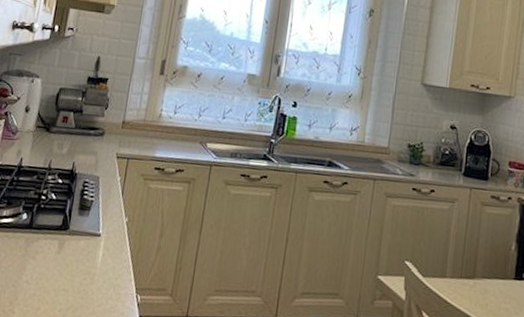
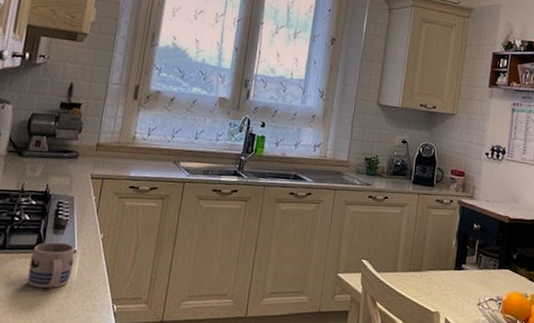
mug: none [53,223,100,273] -> present [28,241,75,289]

